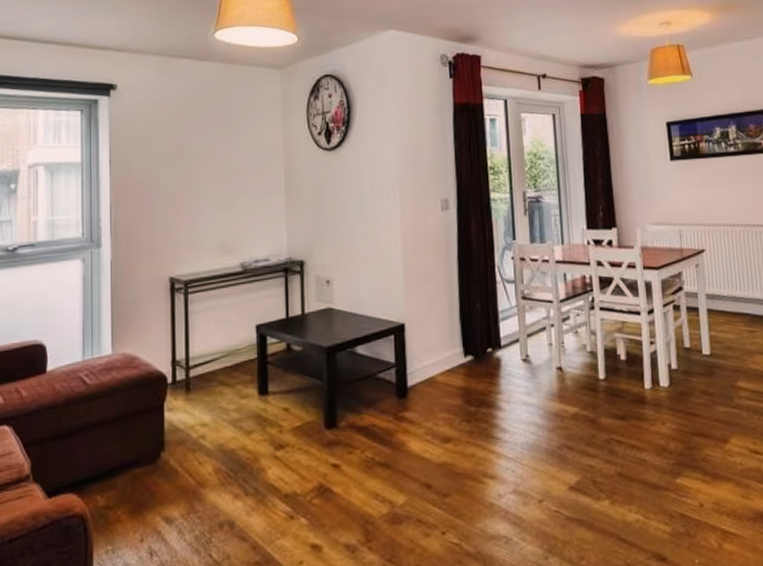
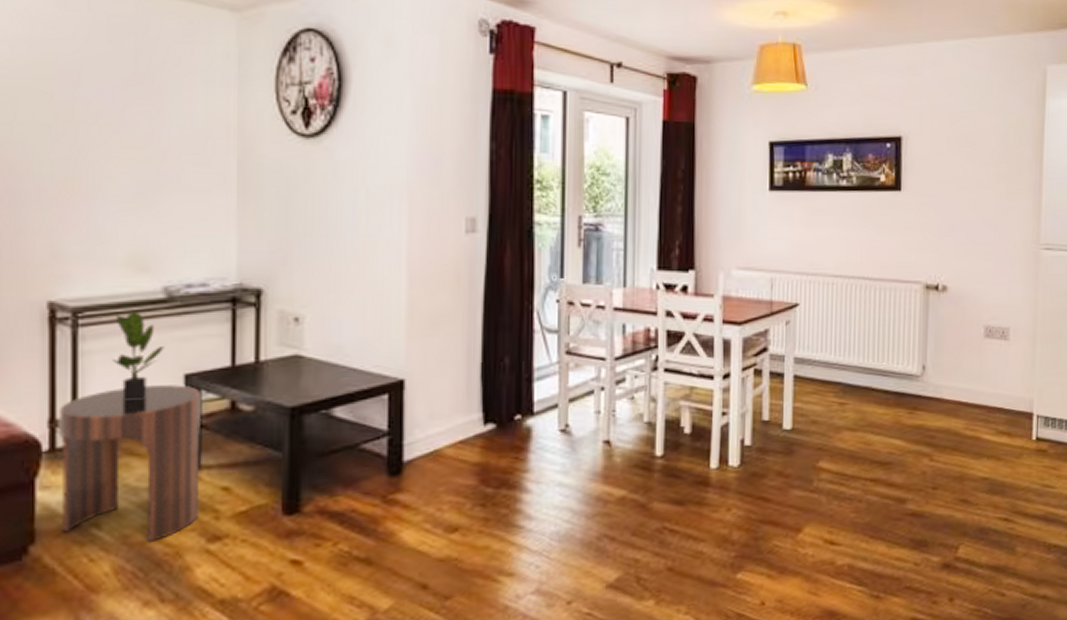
side table: none [177,333,269,450] -> present [59,385,200,542]
potted plant: none [210,280,243,345] -> present [112,310,165,400]

